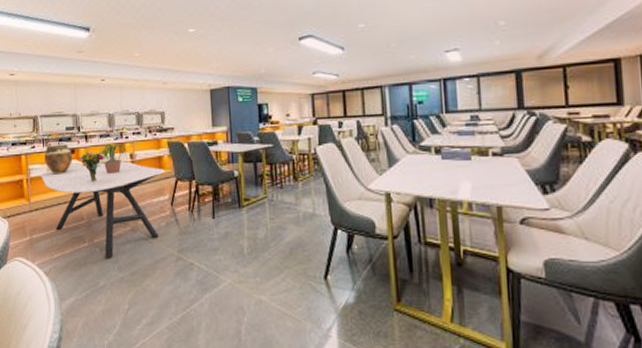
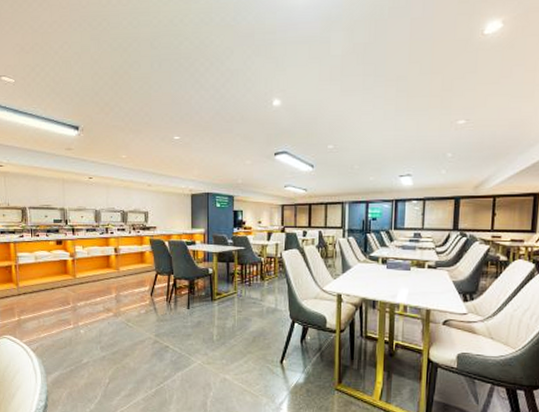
dining table: present [41,161,165,258] -> none [29,254,147,339]
vessel: present [44,144,73,175] -> none [33,235,60,263]
bouquet: present [78,150,106,182] -> none [65,243,92,272]
potted plant: present [99,142,127,174] -> none [86,237,112,265]

